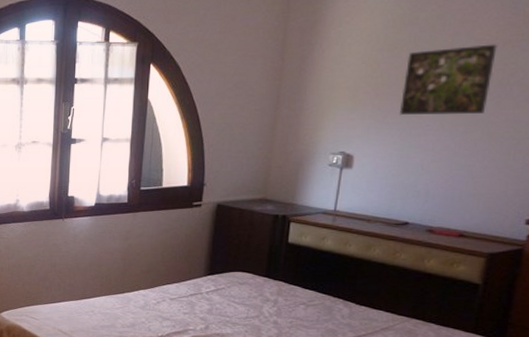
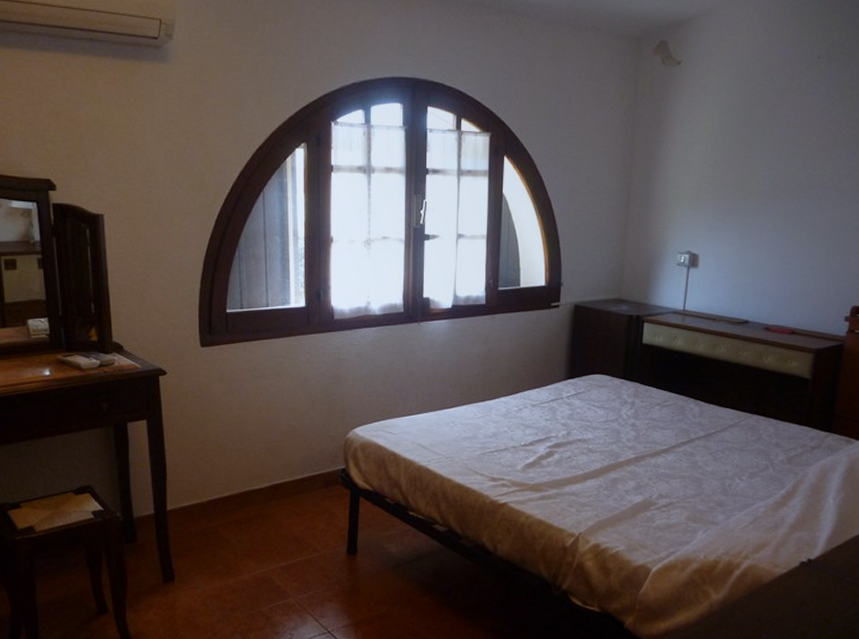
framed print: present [400,44,497,116] -> none [738,149,817,216]

